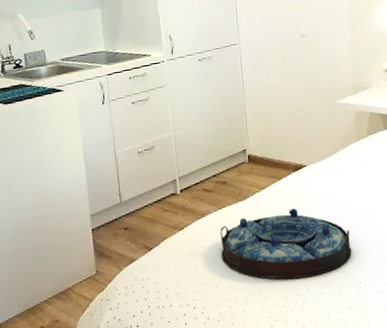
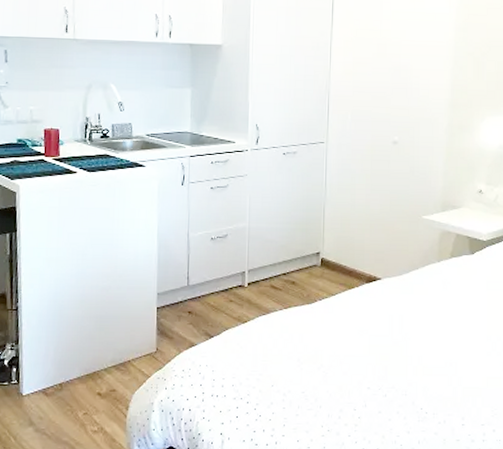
serving tray: present [220,208,352,280] -> none [280,320,418,394]

